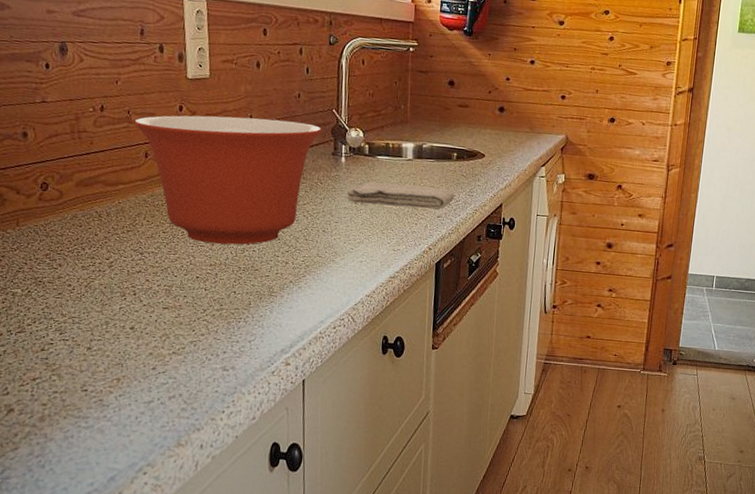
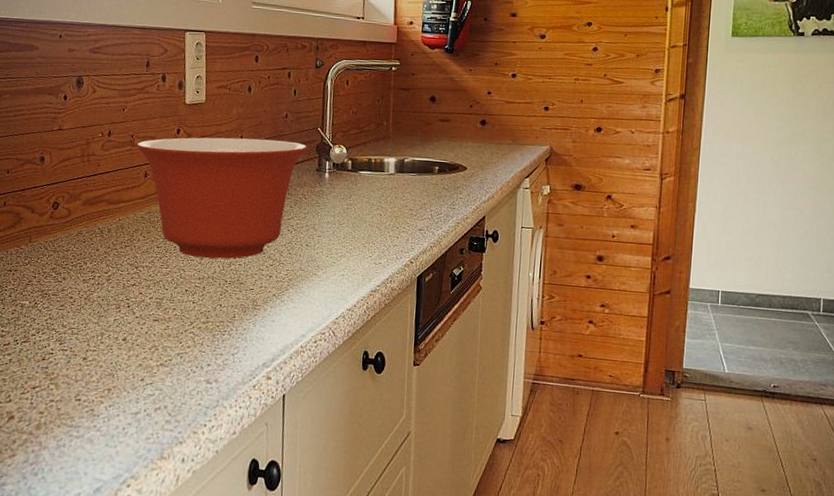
washcloth: present [346,182,455,210] -> none [329,196,436,224]

